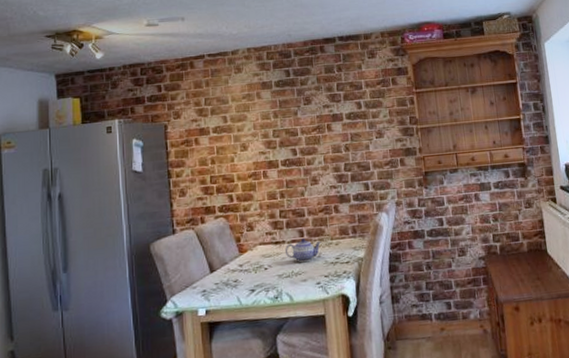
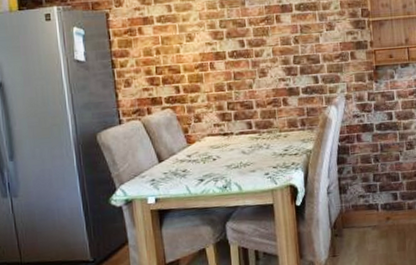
teapot: present [284,238,322,263] -> none [233,130,270,154]

